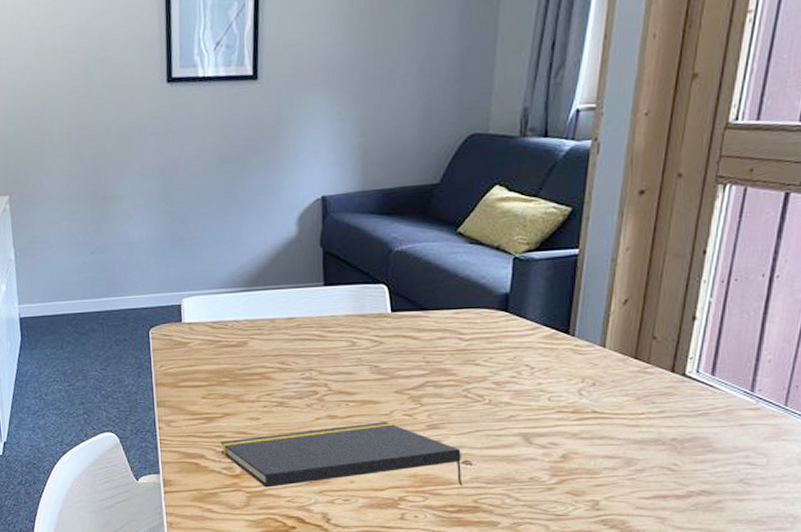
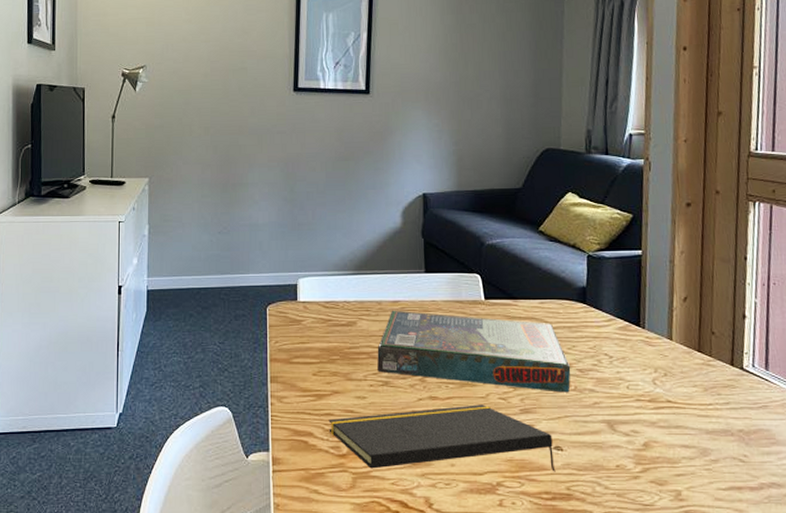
board game: none [271,327,486,407] -> present [377,310,571,393]

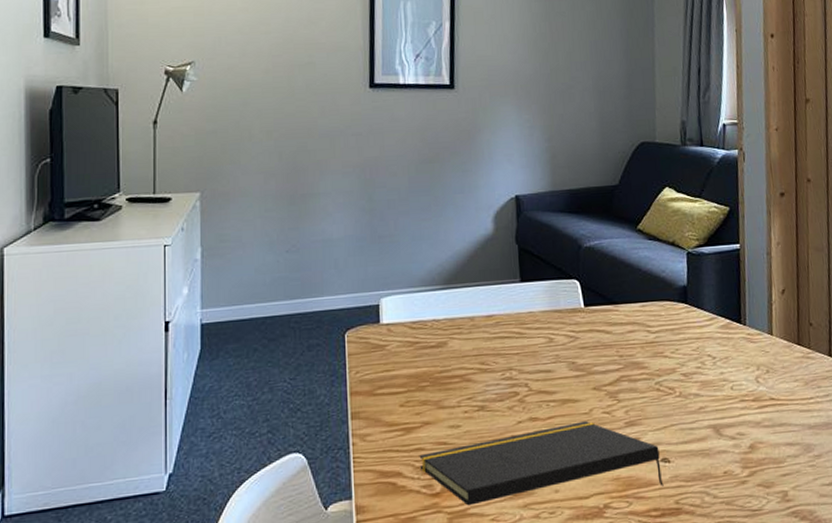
board game: present [377,310,571,393] -> none [471,325,675,401]

